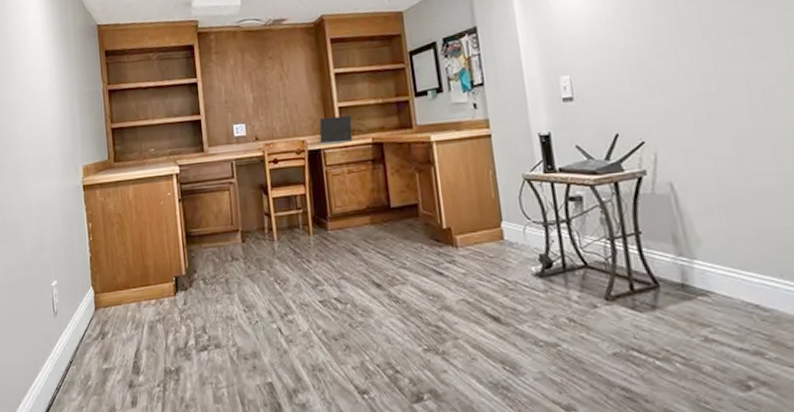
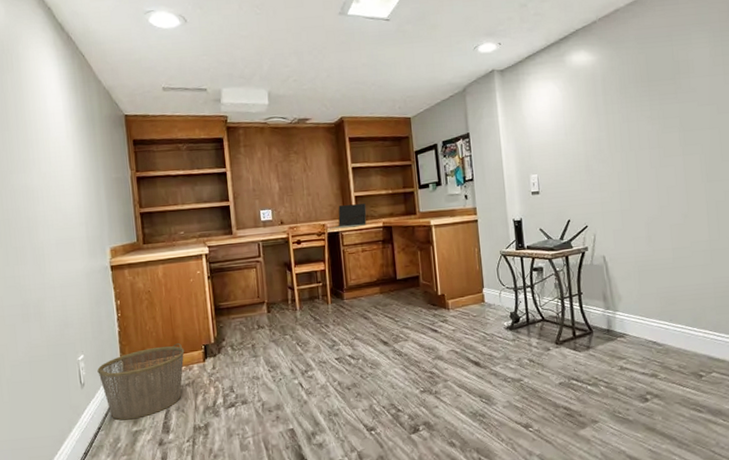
basket: none [69,273,155,356] -> present [97,343,185,420]

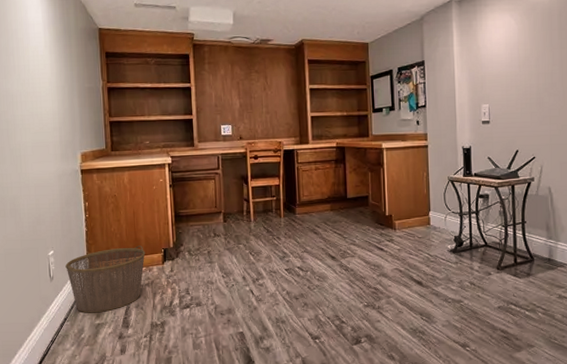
laptop: present [329,203,367,230] -> none [285,124,322,147]

